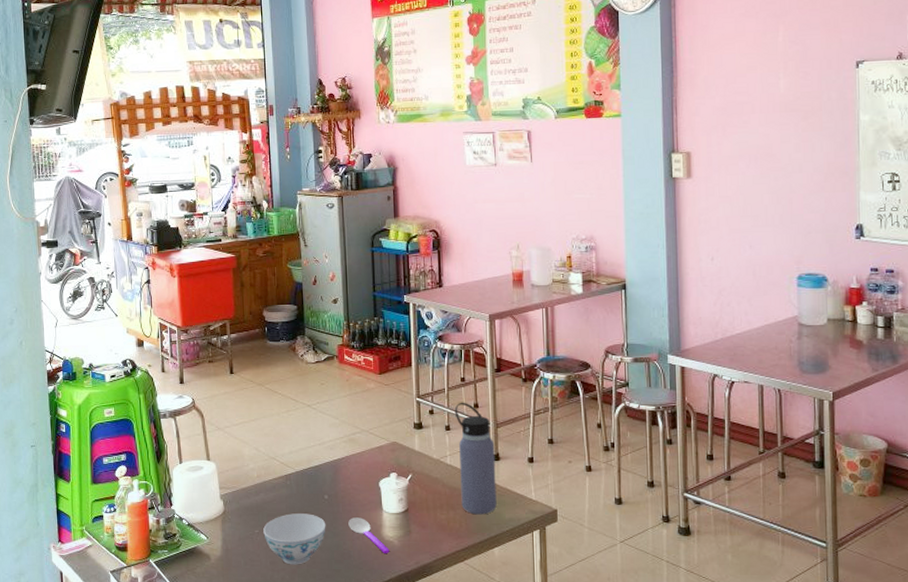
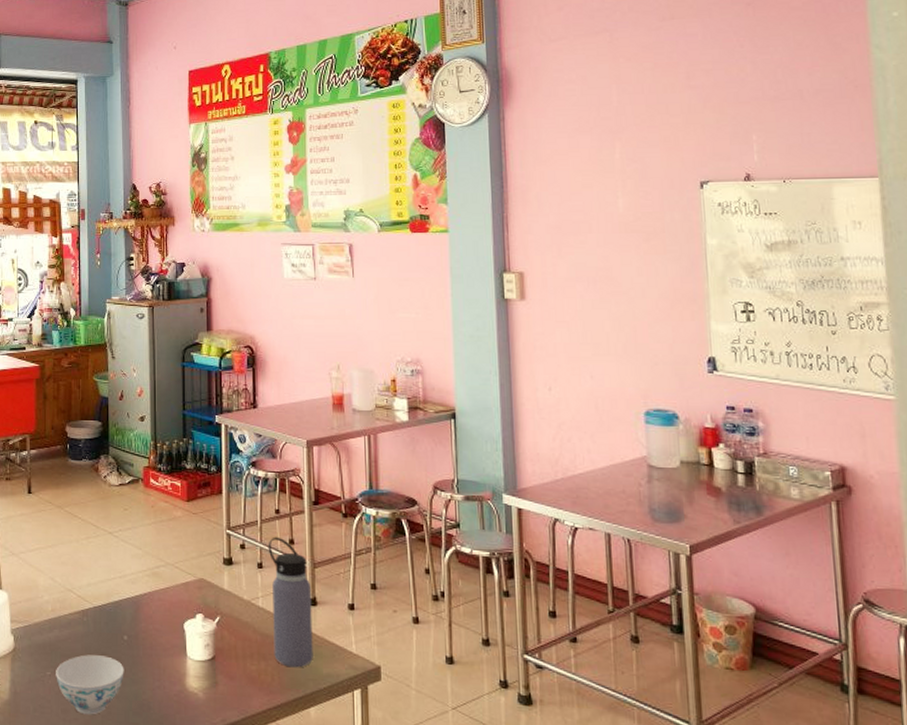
spoon: present [348,517,390,553] -> none [149,663,193,707]

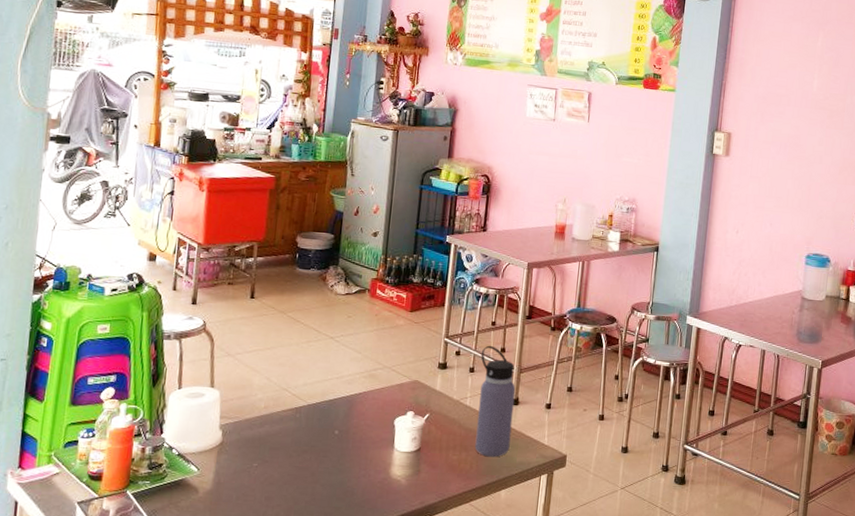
bowl: present [56,654,124,715] -> none [262,447,332,501]

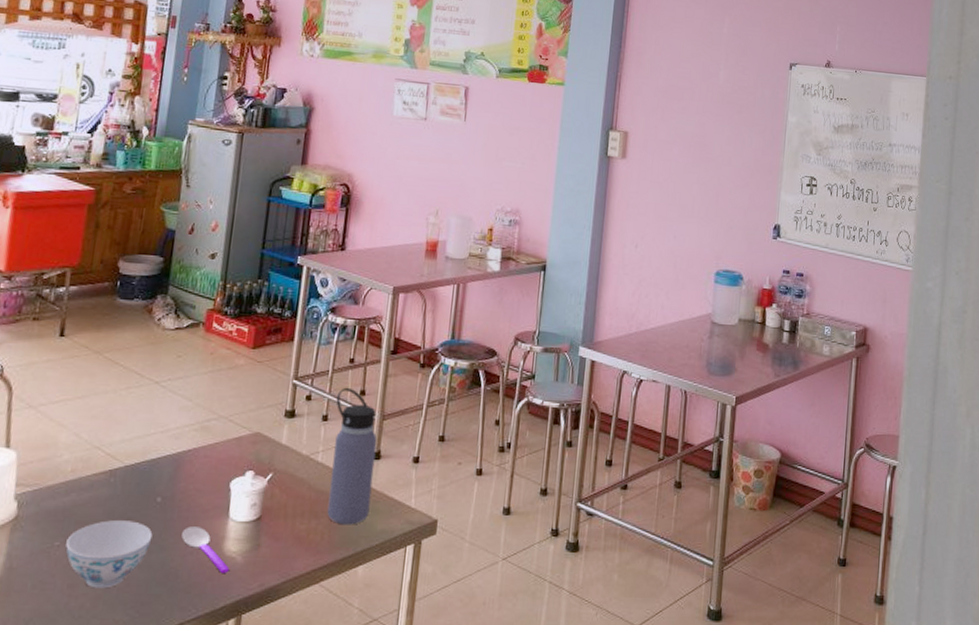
bowl: none [262,447,332,501] -> present [65,520,153,589]
spoon: none [356,454,396,492] -> present [181,526,230,573]

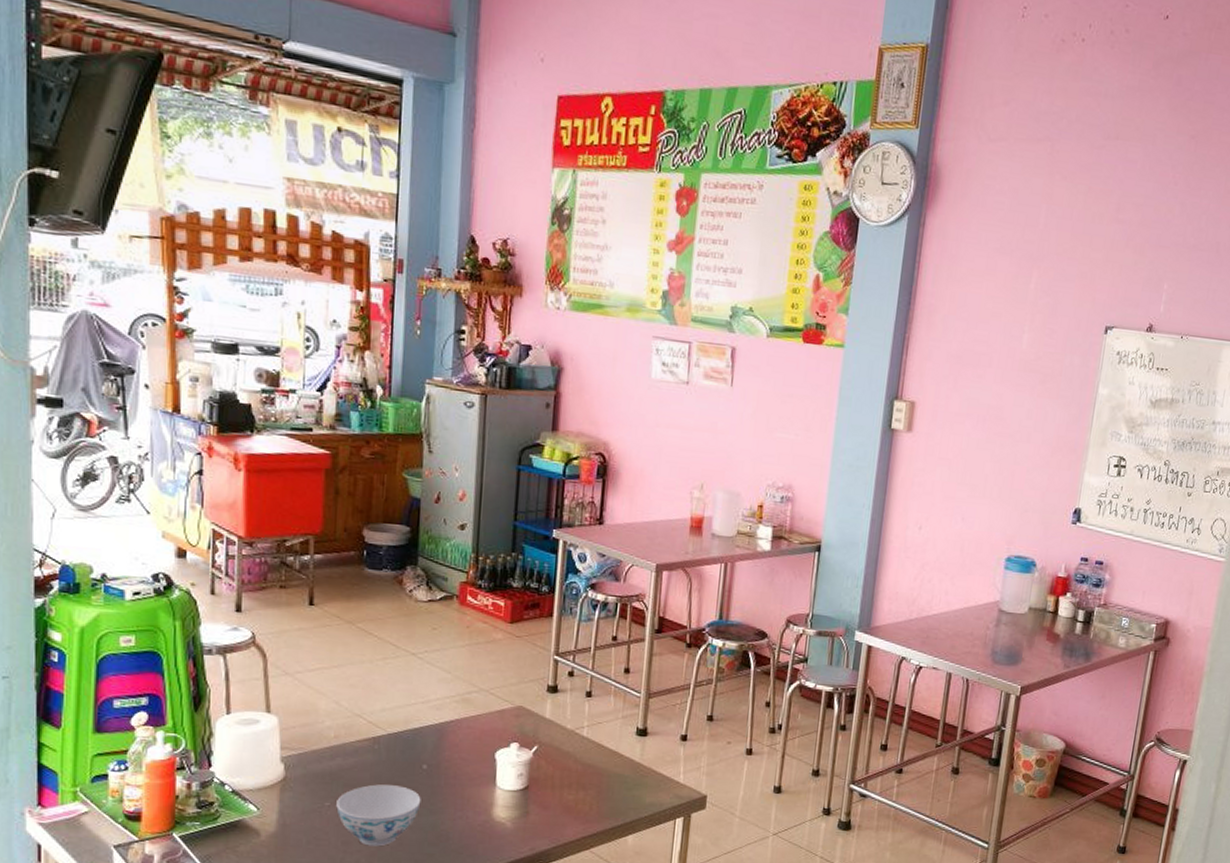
spoon: present [181,526,230,573] -> none [450,793,500,837]
water bottle: present [327,387,378,525] -> none [594,664,644,797]

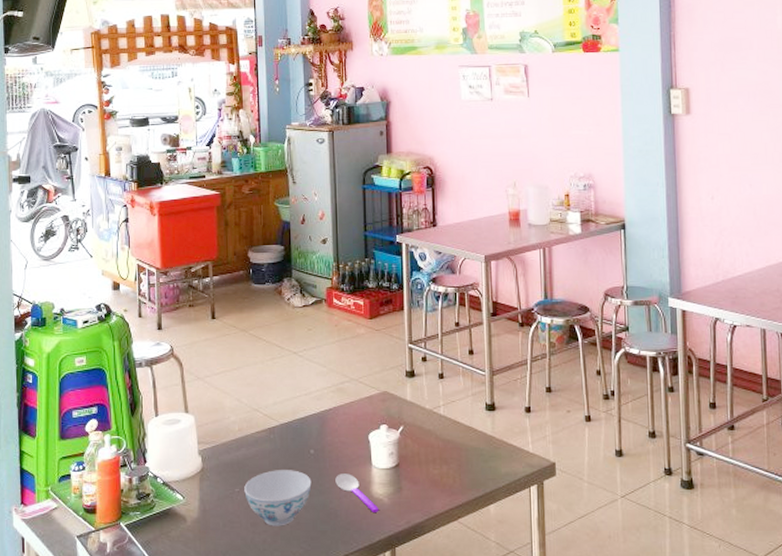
spoon: none [450,793,500,837] -> present [335,474,379,512]

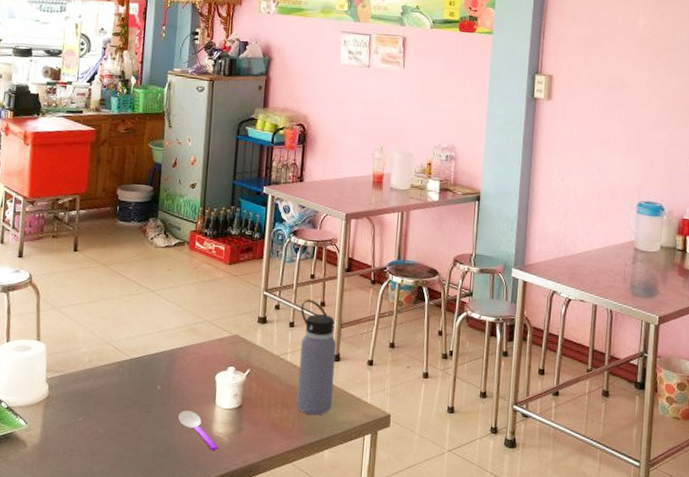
bowl: present [244,470,312,526] -> none [87,402,155,457]
water bottle: none [448,348,492,469] -> present [296,299,337,416]

